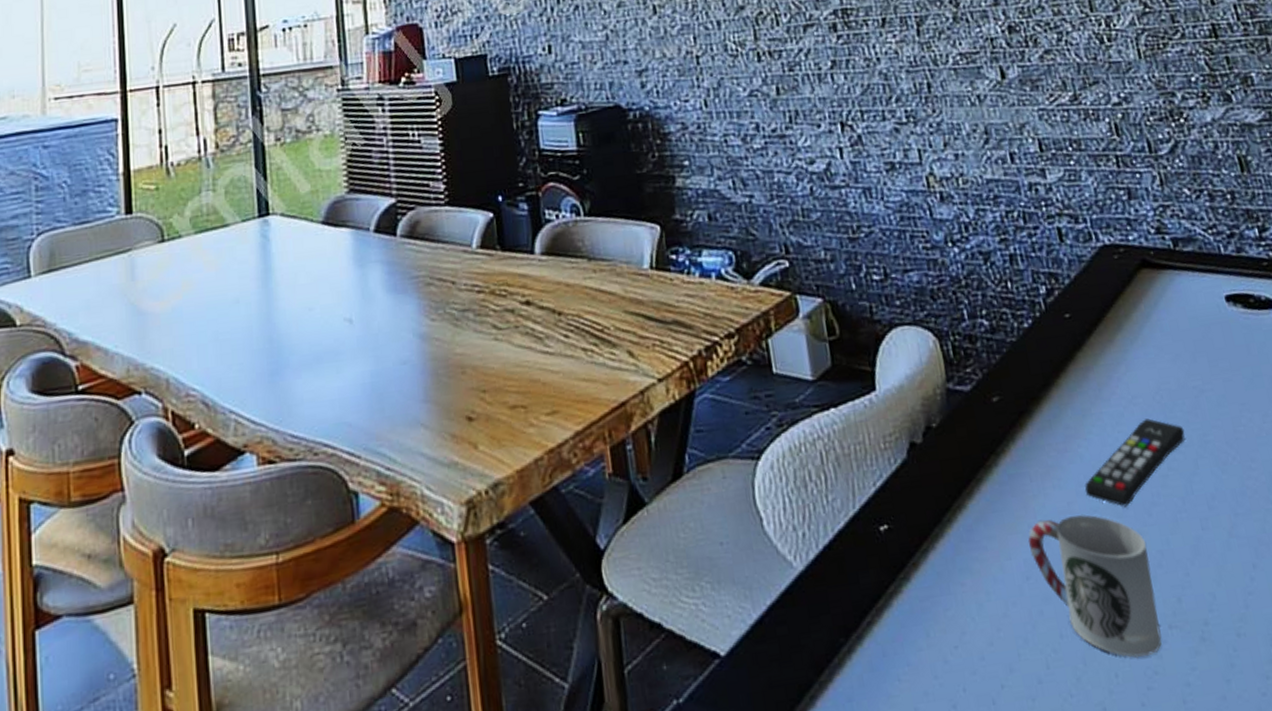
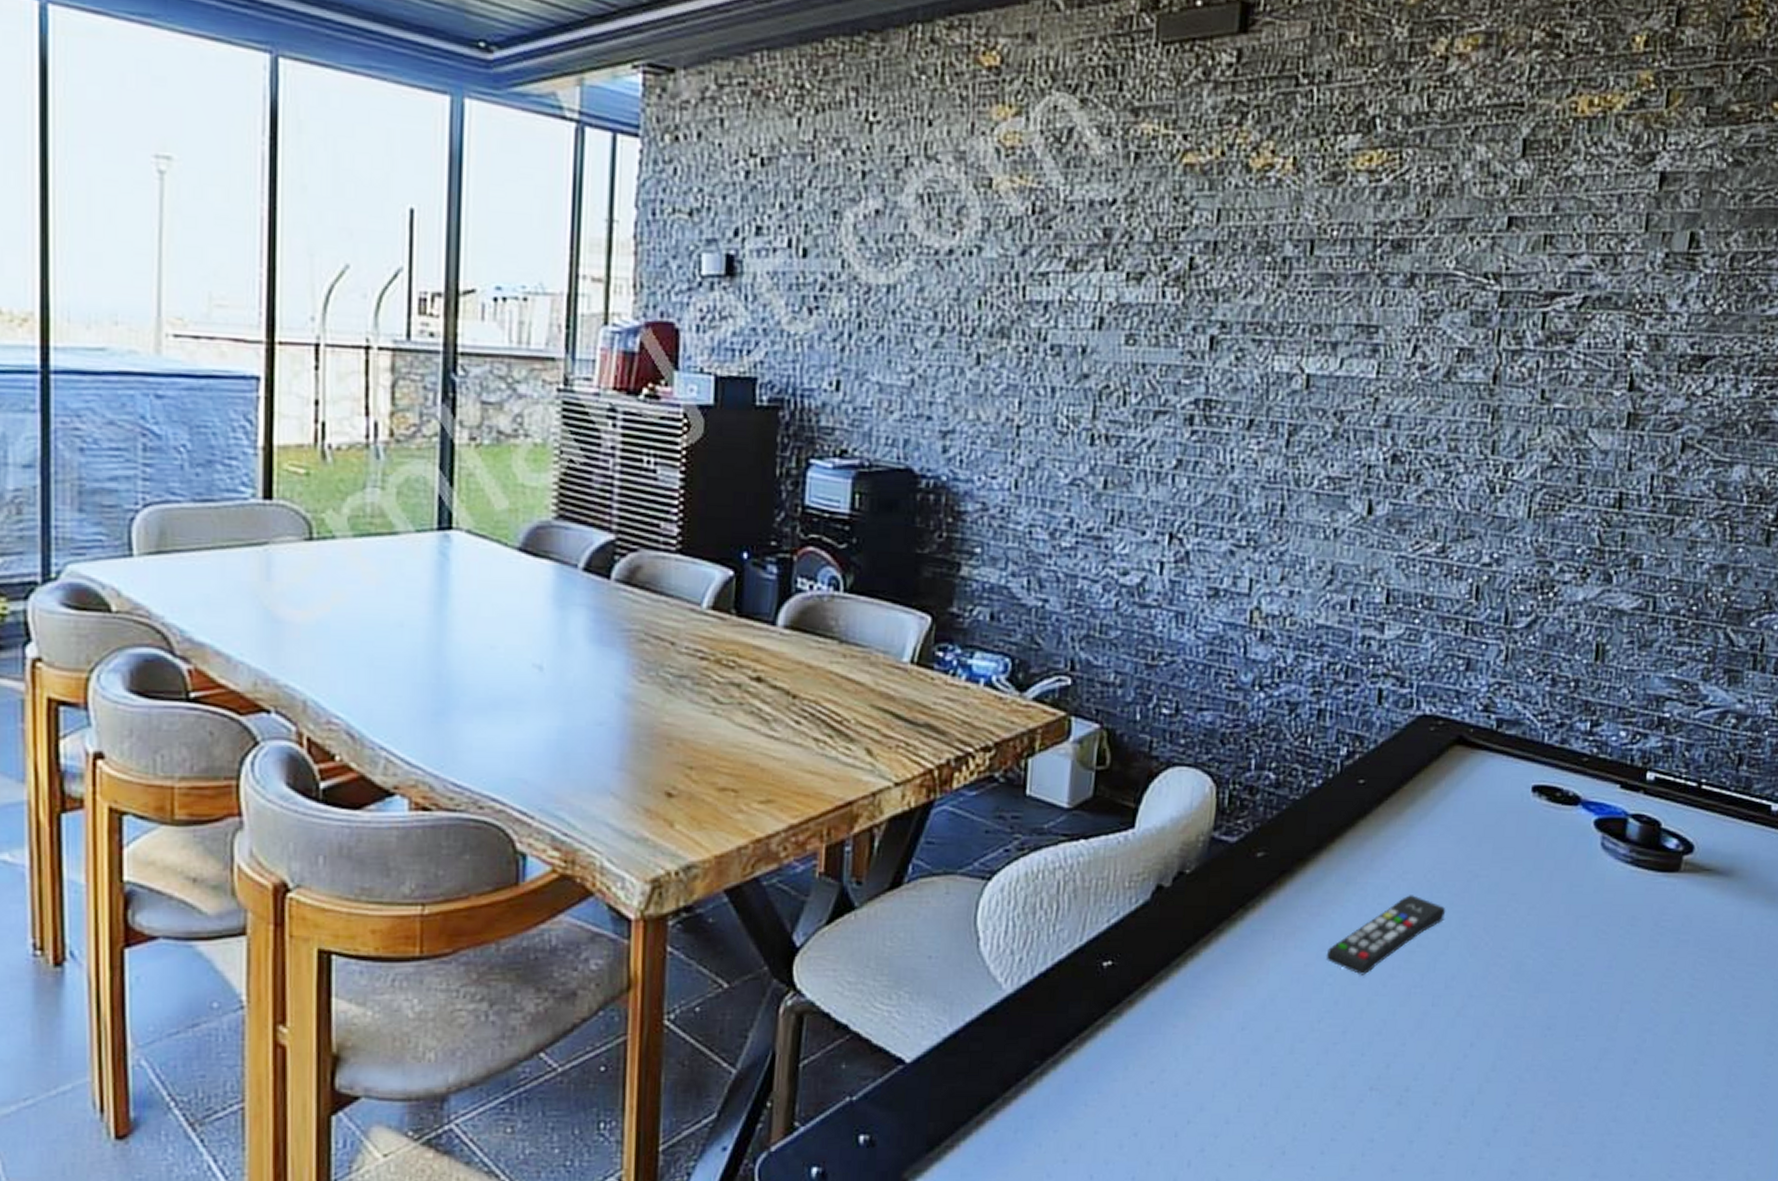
cup: present [1028,514,1162,657] -> none [1253,976,1373,1111]

